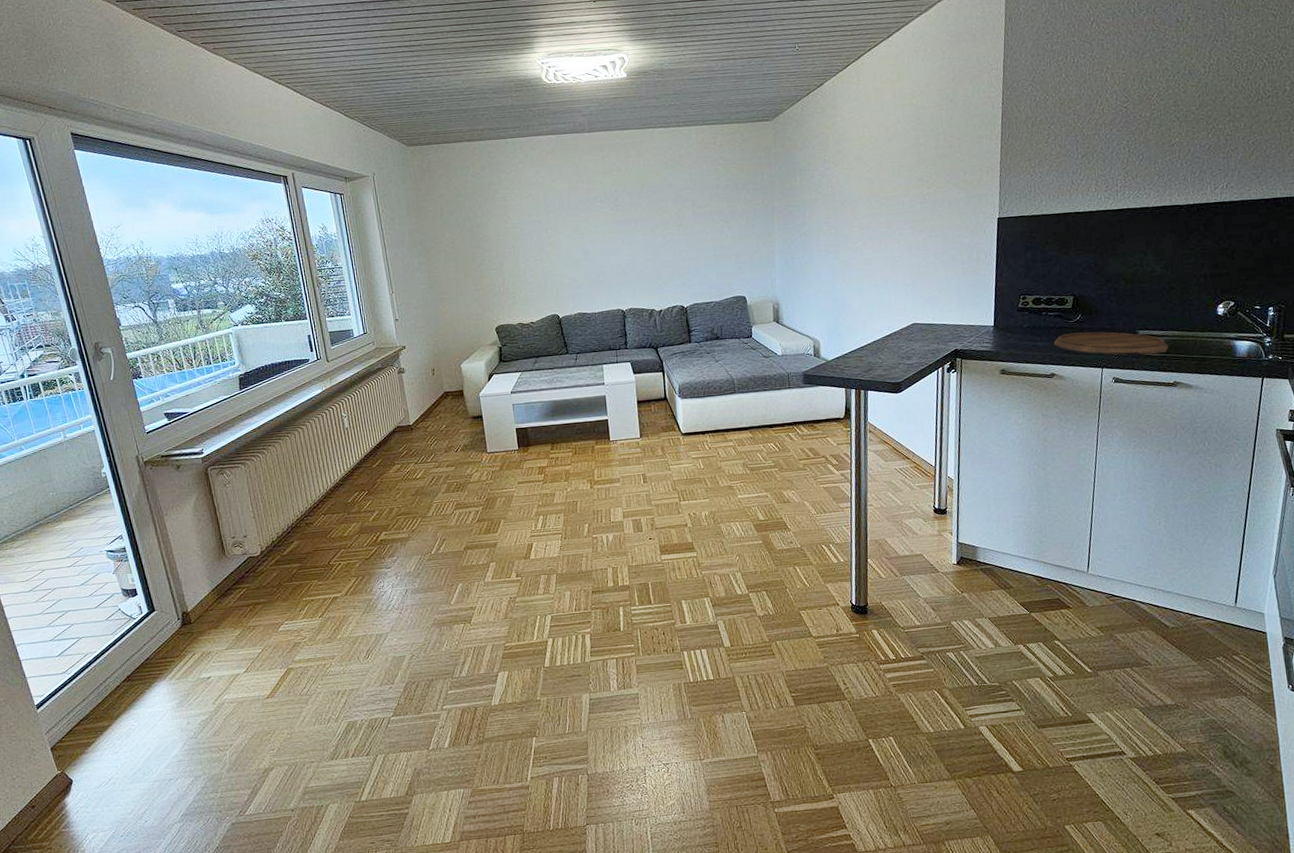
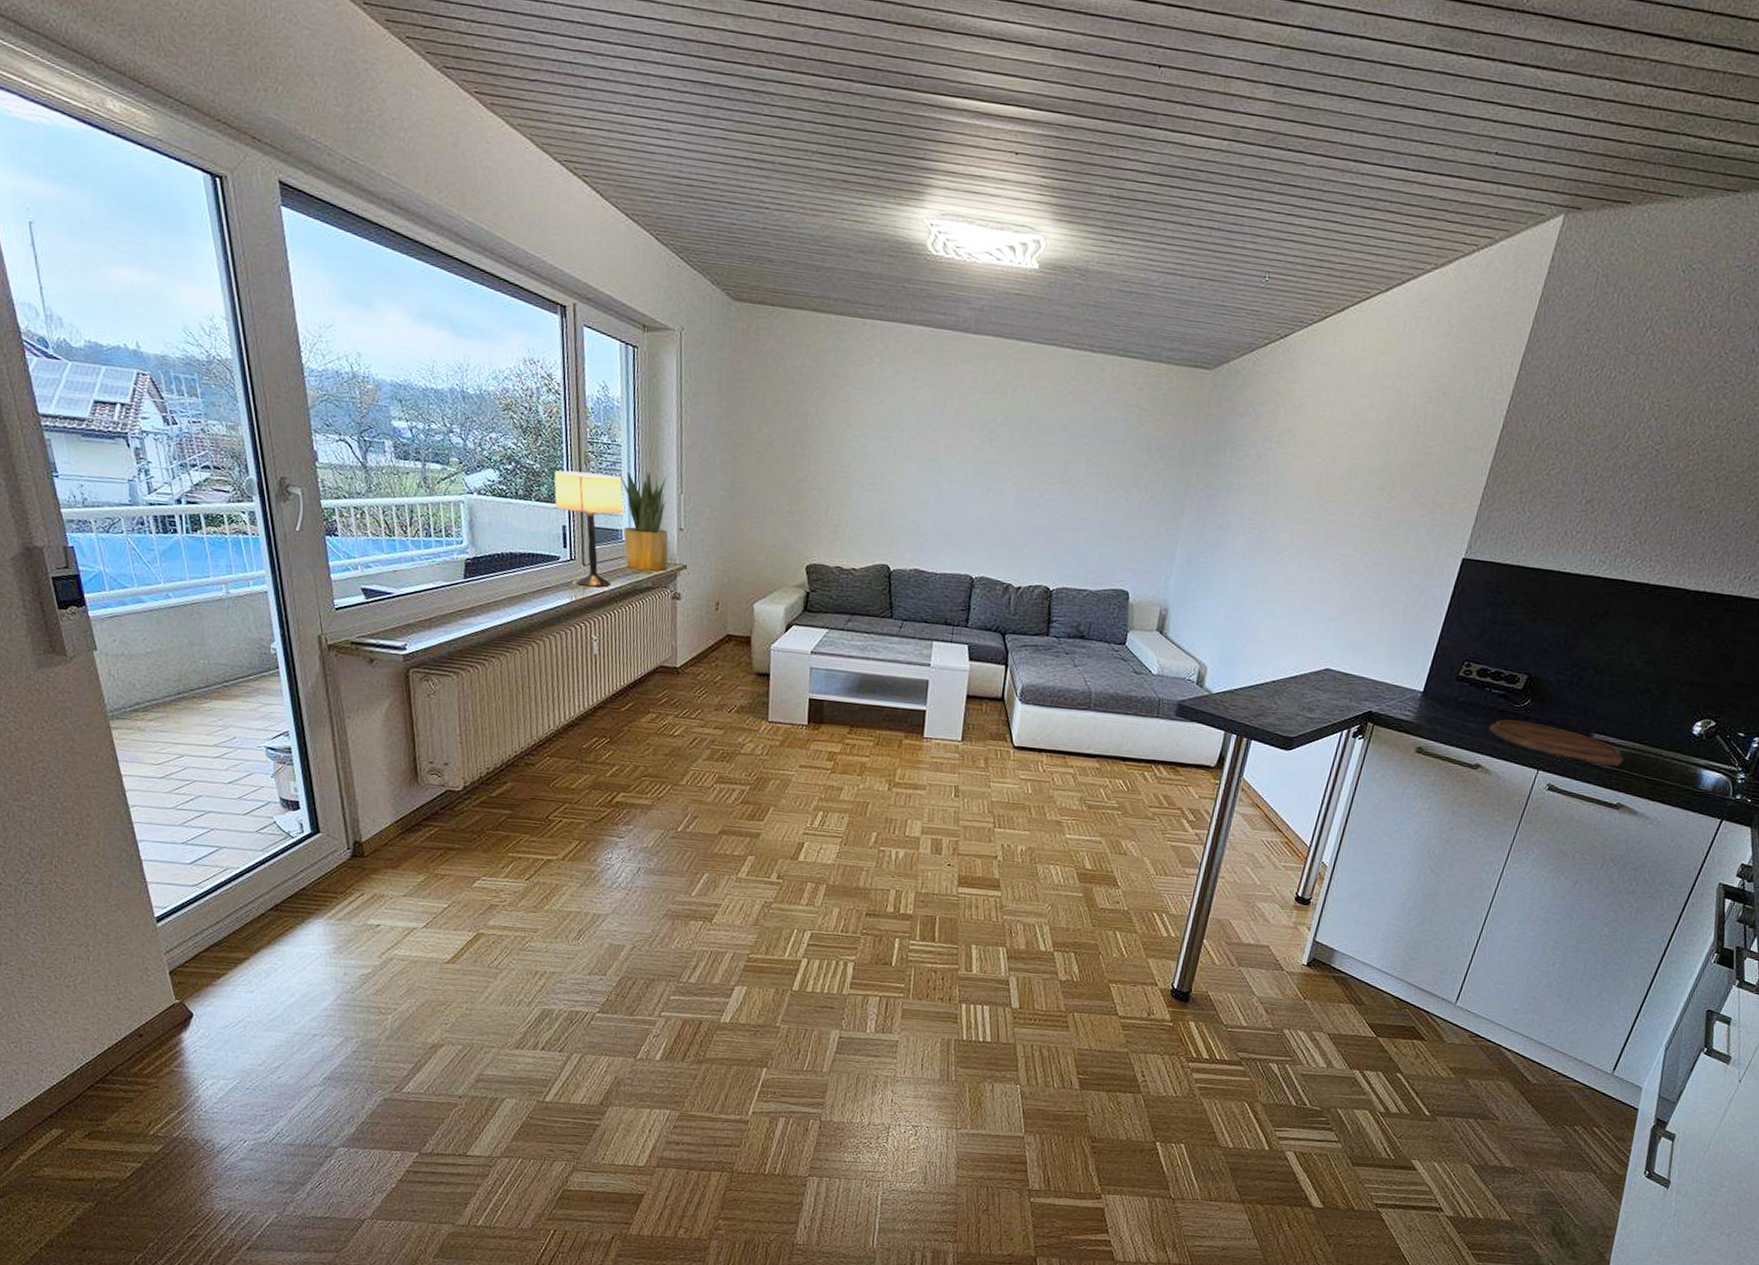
table lamp: none [295,290,352,378] -> present [554,470,624,588]
planter: none [343,282,392,358] -> present [618,471,669,572]

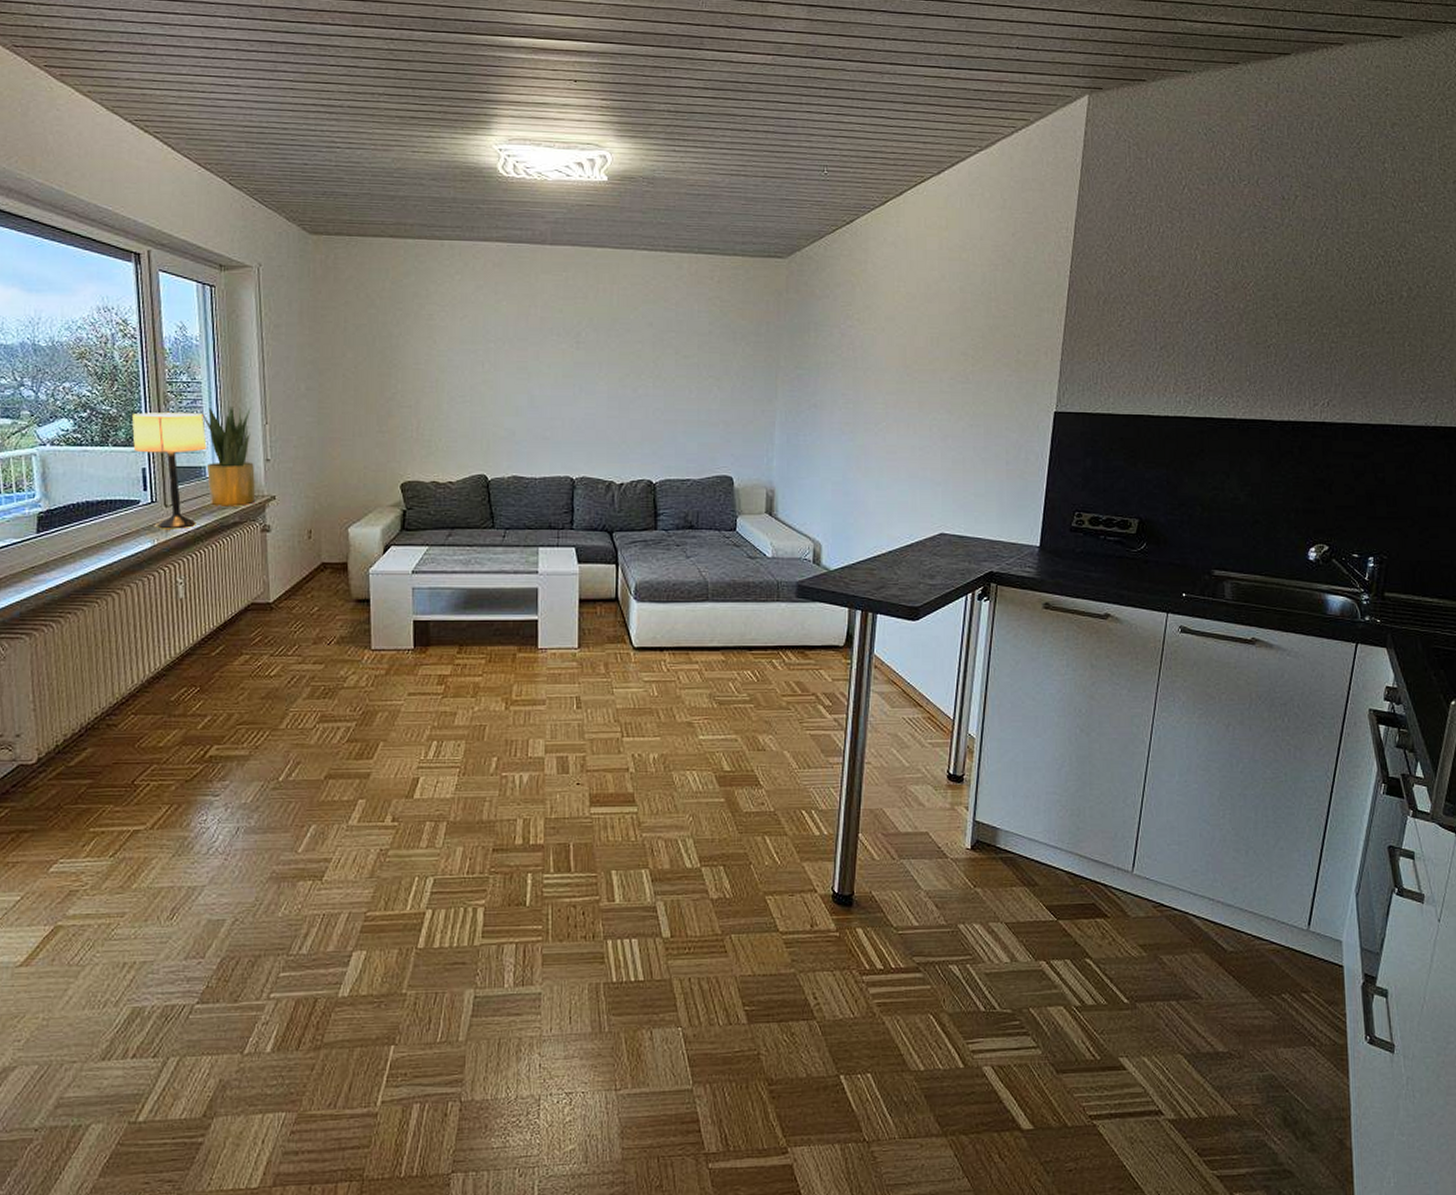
cutting board: present [1488,719,1624,767] -> none [1111,565,1248,602]

